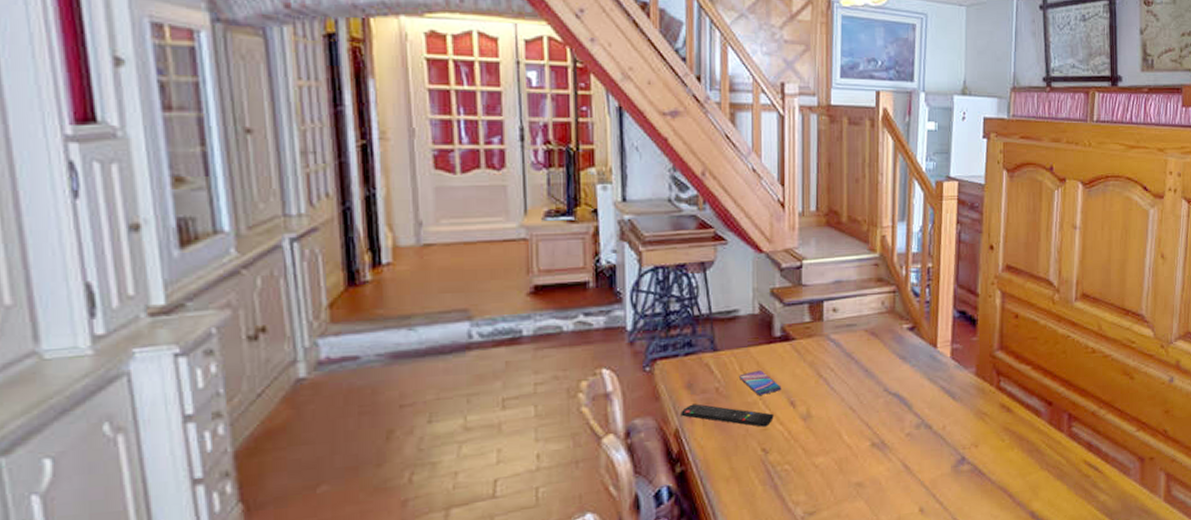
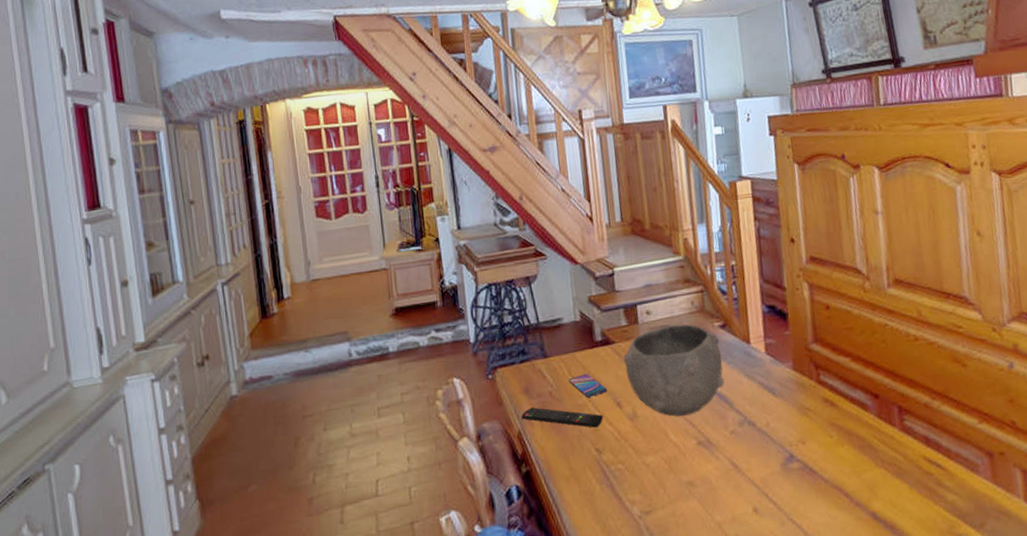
bowl: none [802,324,907,418] -> present [623,324,724,417]

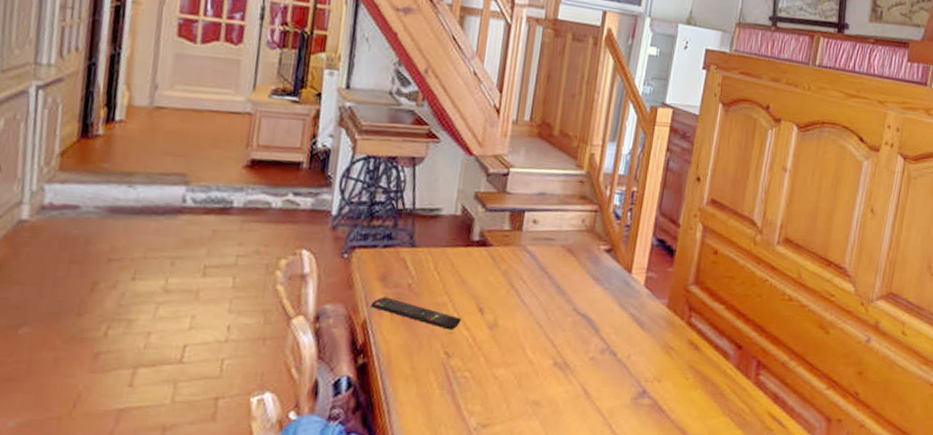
smartphone: present [569,373,608,397] -> none [433,271,473,298]
bowl: present [623,324,724,417] -> none [496,239,602,334]

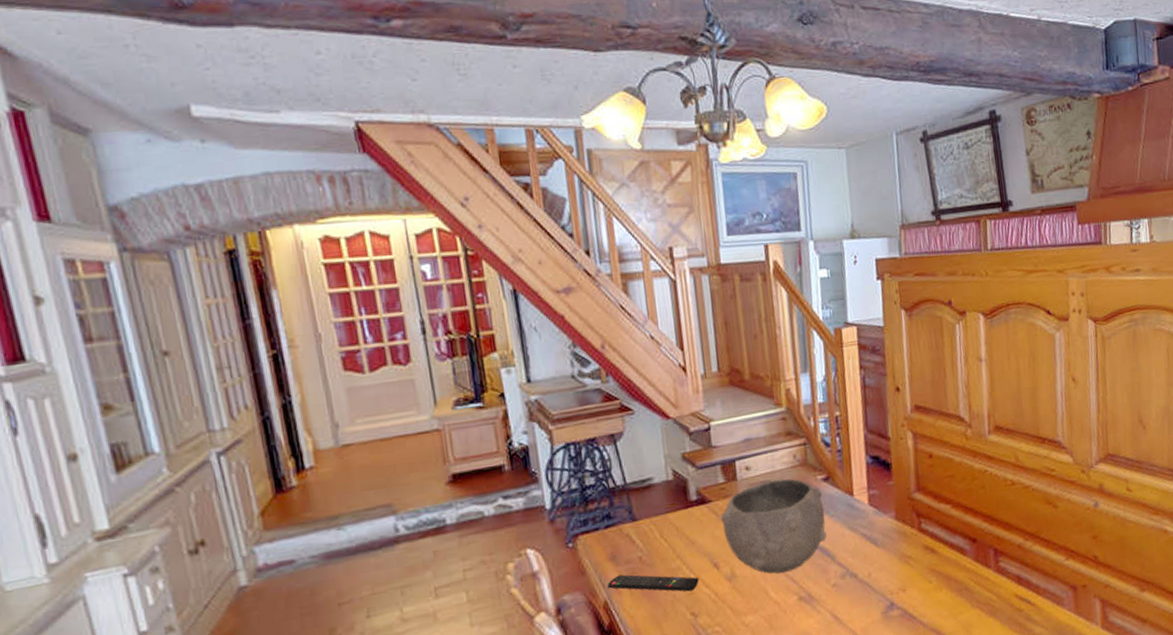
bowl: none [496,239,602,334] -> present [720,478,827,574]

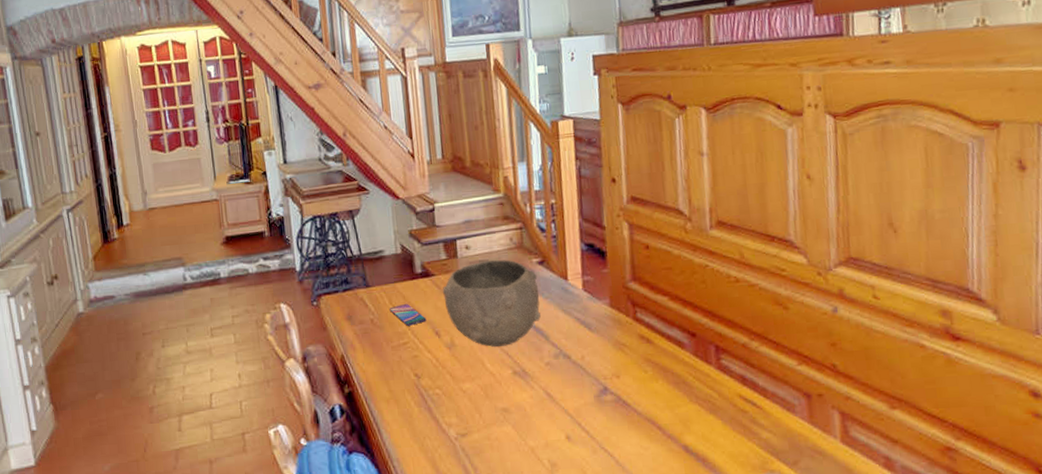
remote control: present [607,574,699,592] -> none [344,333,422,355]
smartphone: none [661,535,704,560] -> present [389,303,427,326]

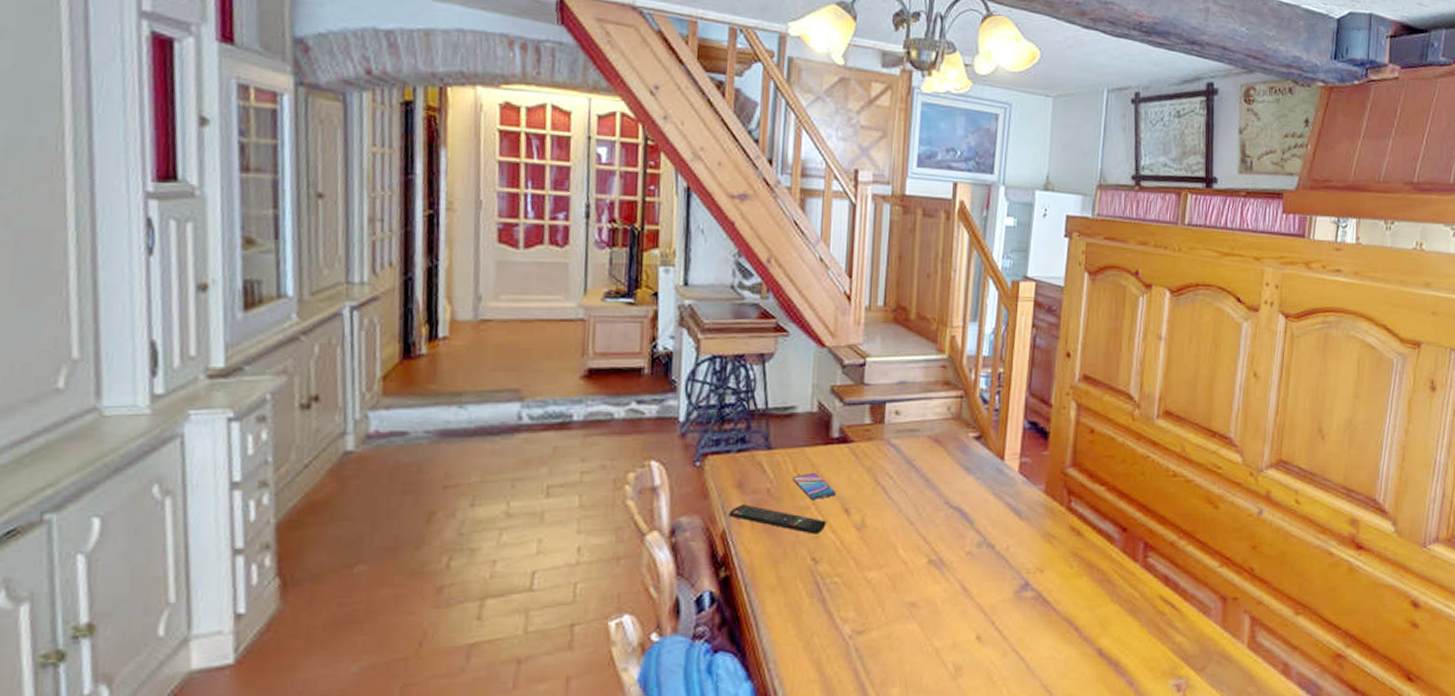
remote control: none [344,333,422,355] -> present [729,504,826,534]
bowl: present [442,259,541,347] -> none [860,429,972,530]

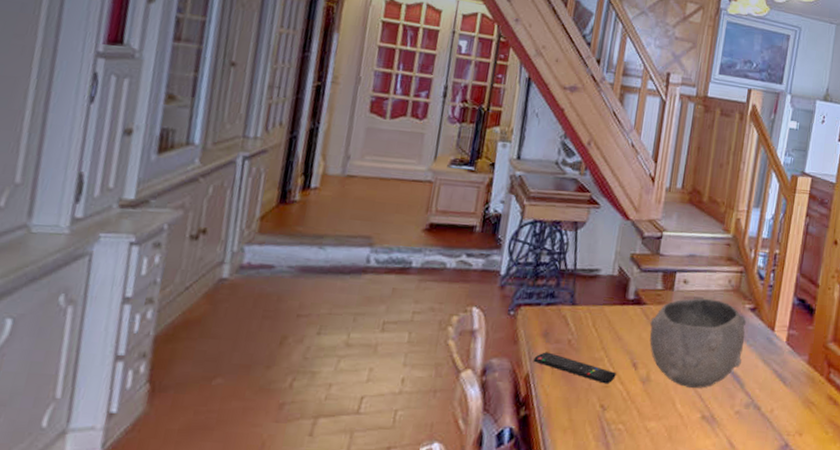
smartphone: present [793,472,836,500] -> none [591,328,627,353]
bowl: none [860,429,972,530] -> present [649,298,747,388]

